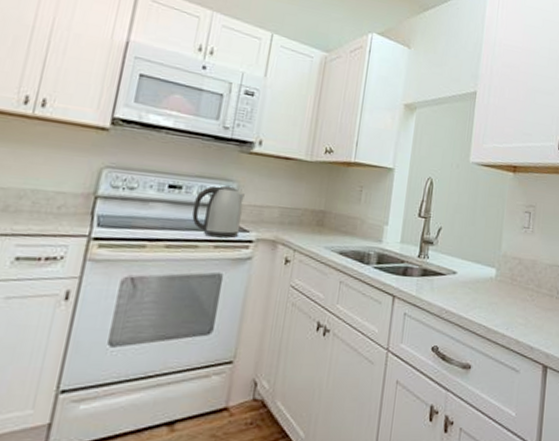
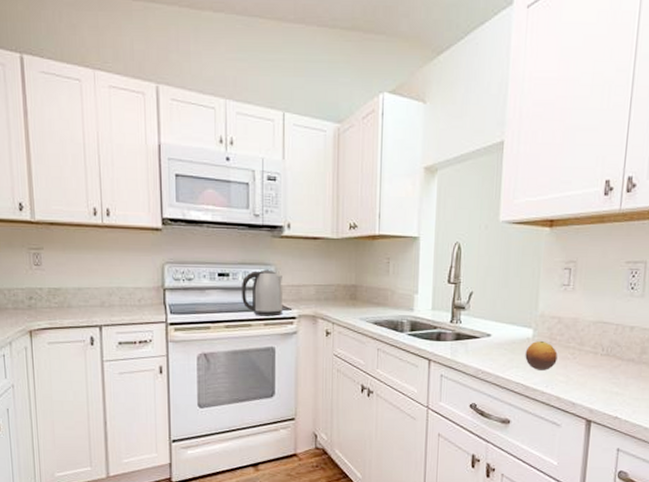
fruit: none [488,281,518,312] -> present [525,340,558,371]

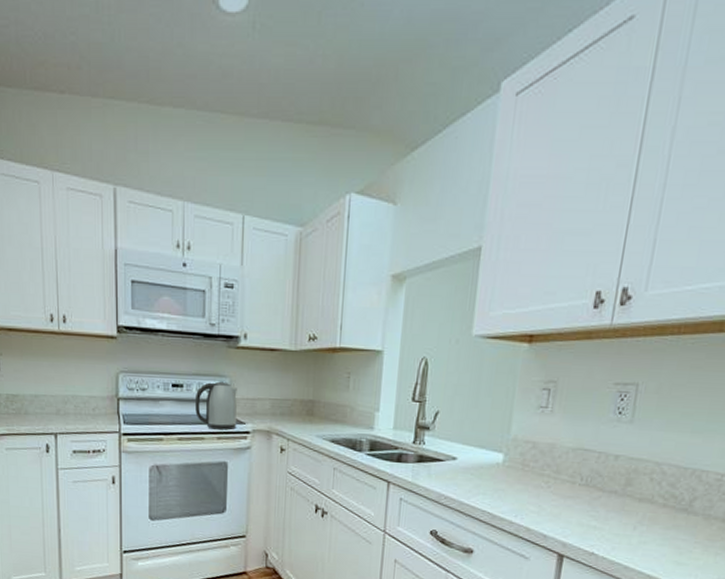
fruit: present [525,340,558,371] -> none [493,466,530,499]

